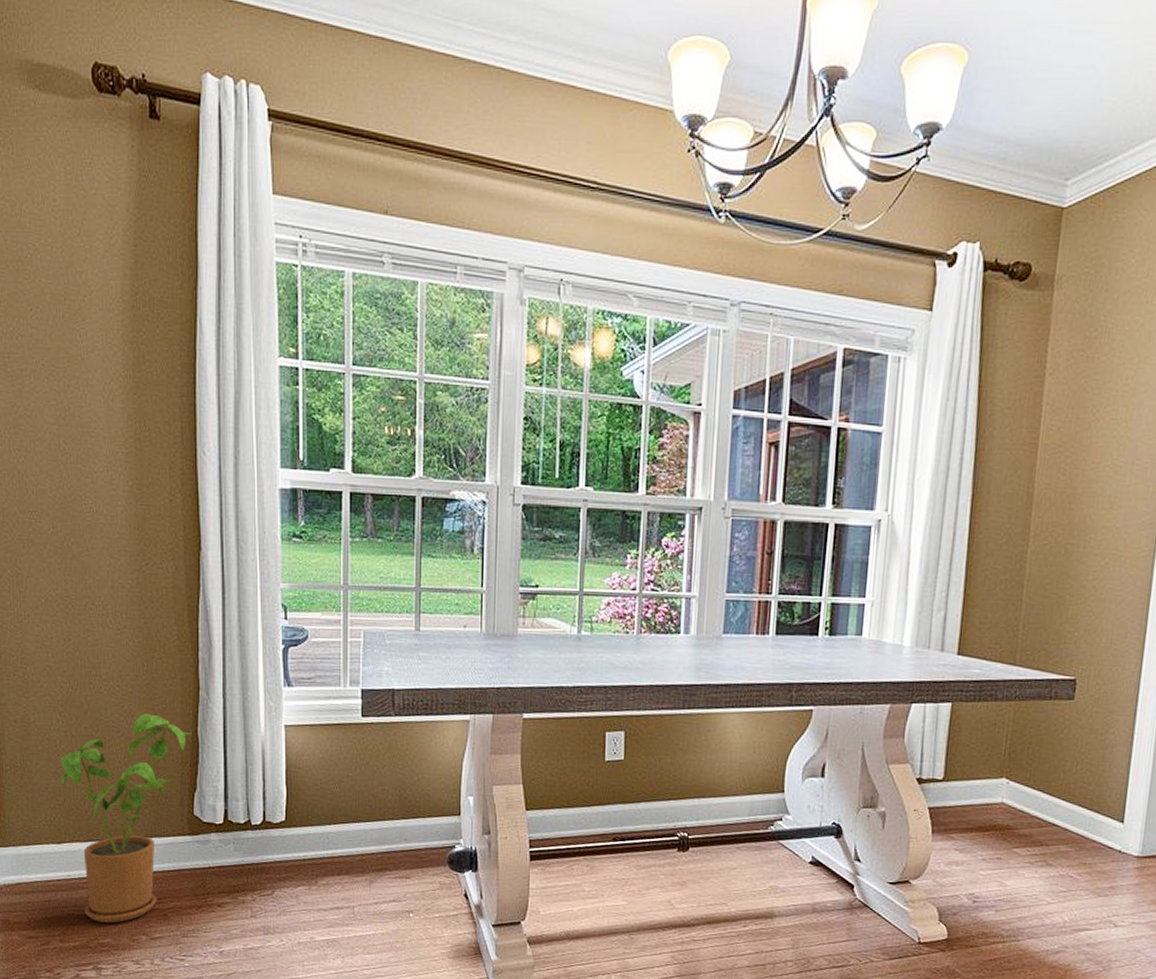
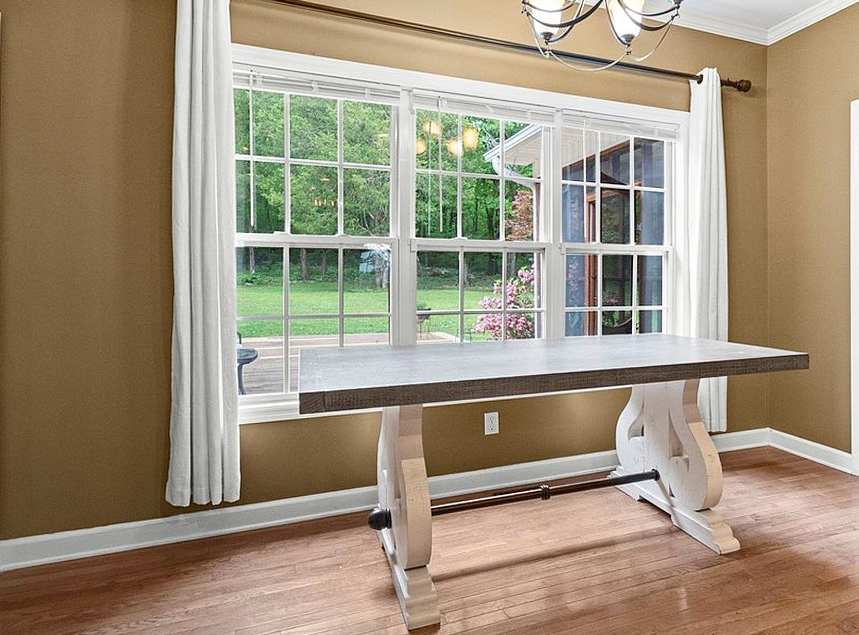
house plant: present [60,714,192,923] -> none [55,423,165,596]

